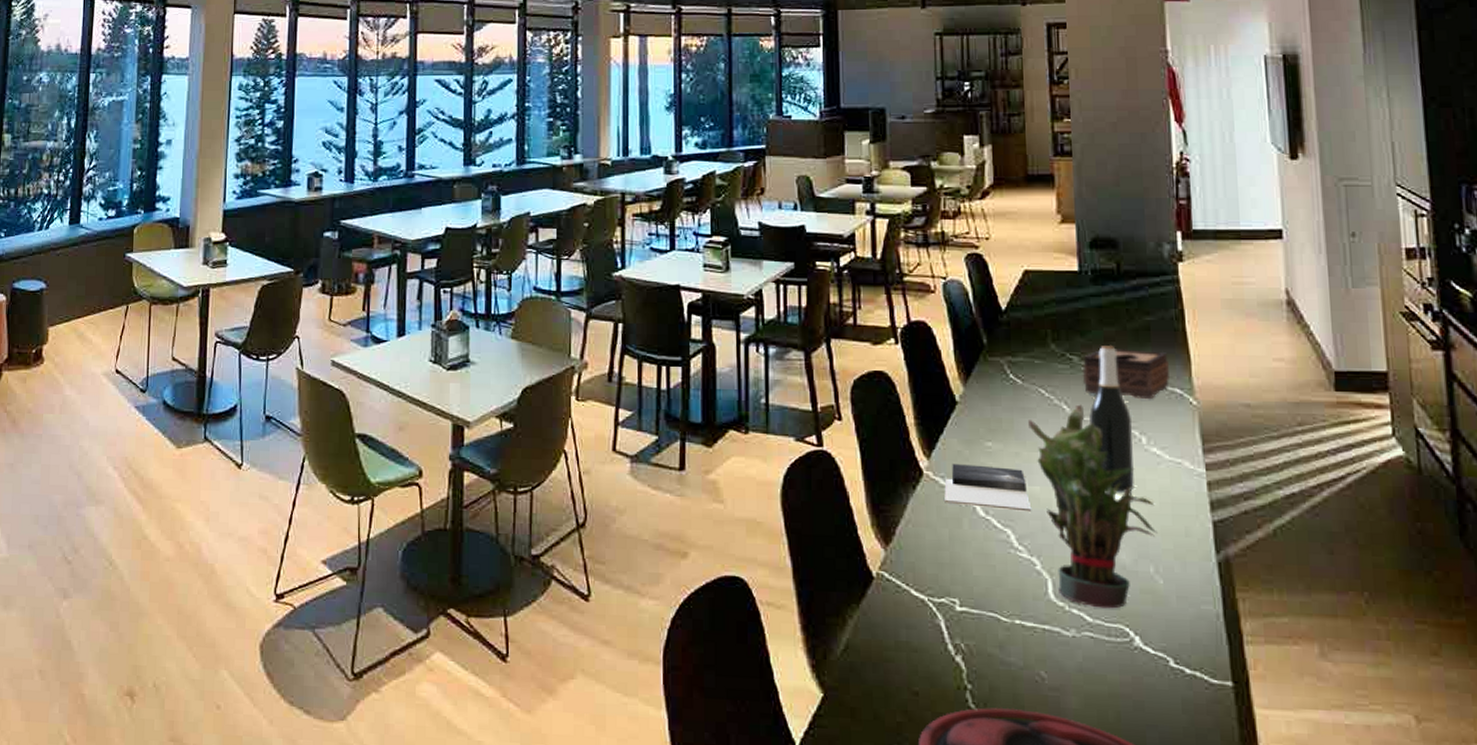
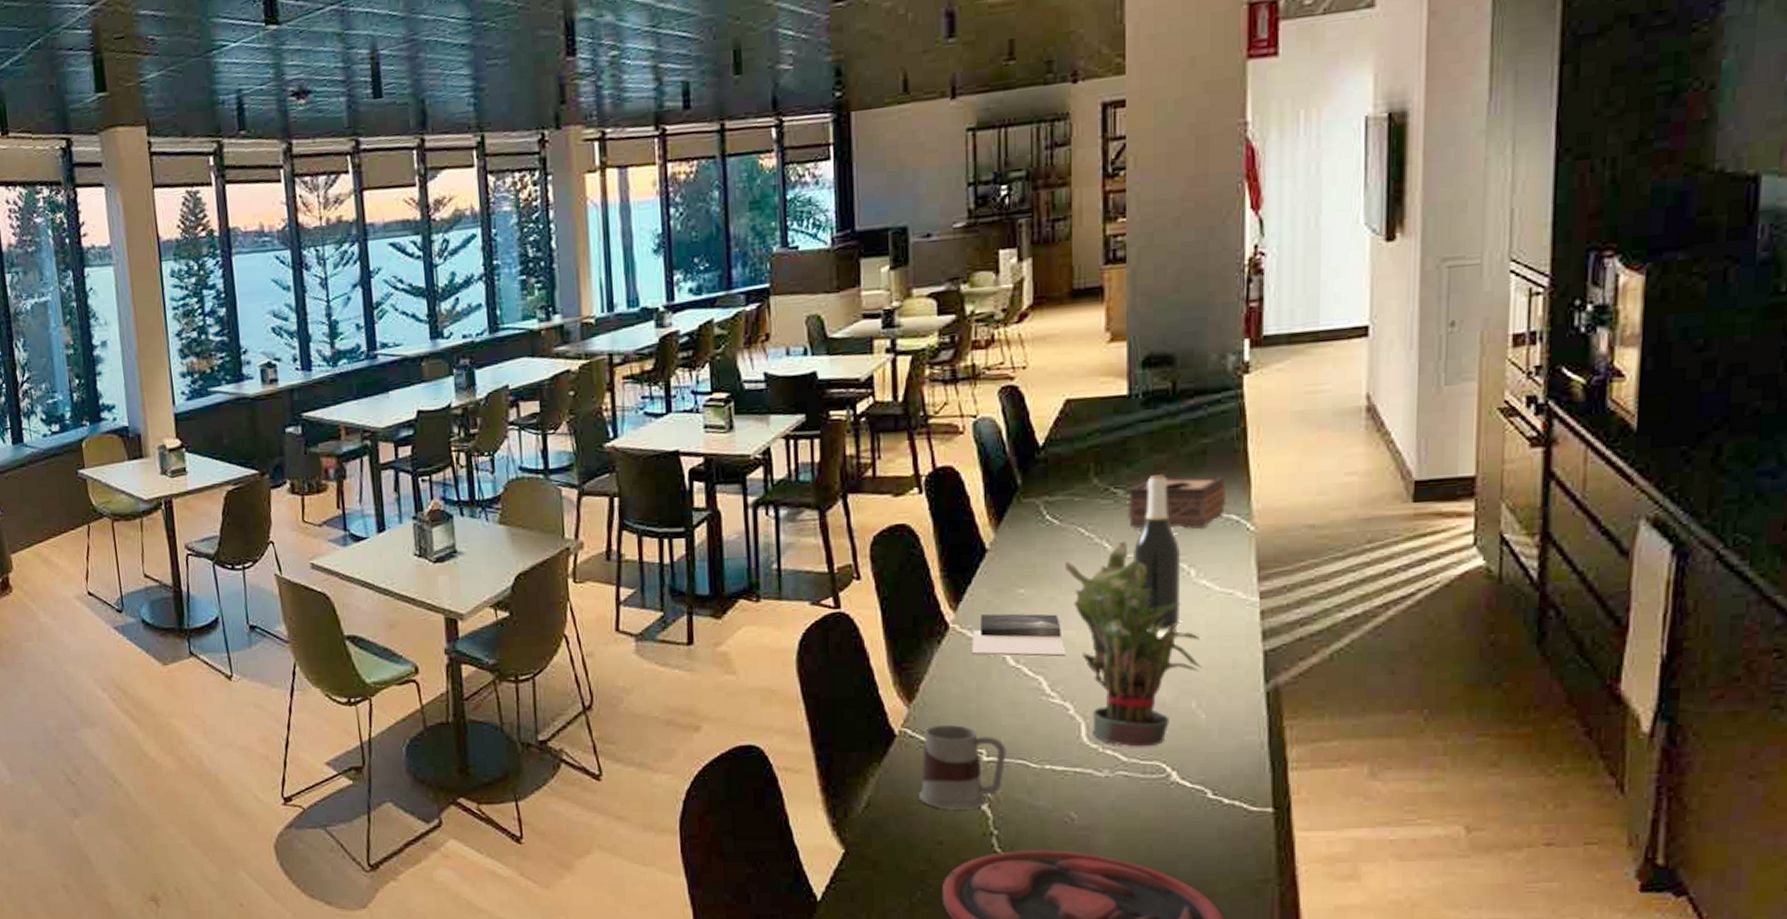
mug: none [896,570,979,661] -> present [919,724,1007,811]

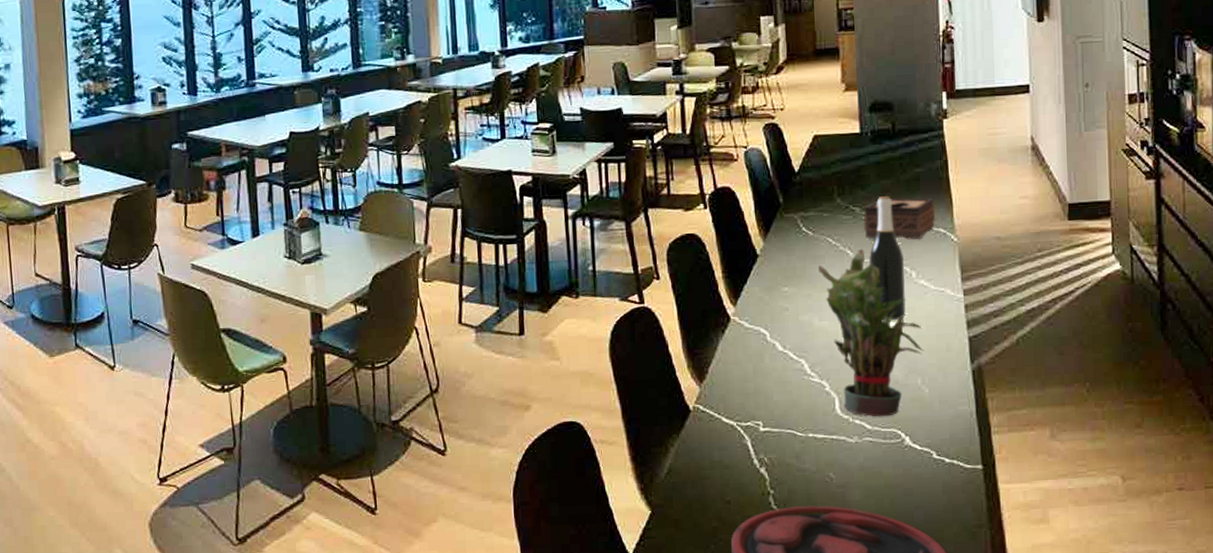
mug: present [919,724,1007,811] -> none [710,400,779,474]
book: present [972,613,1066,658] -> none [748,307,822,344]

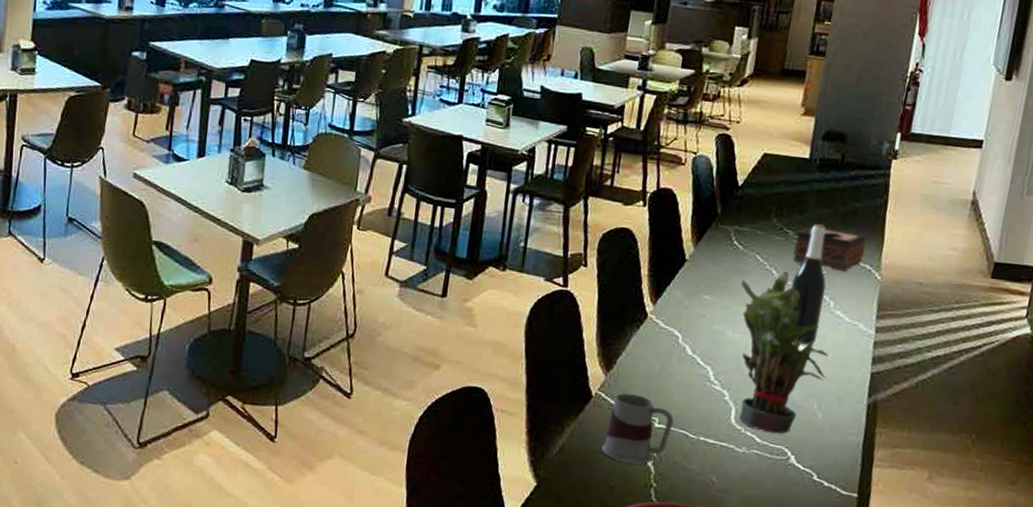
mug: none [710,400,779,474] -> present [601,393,674,464]

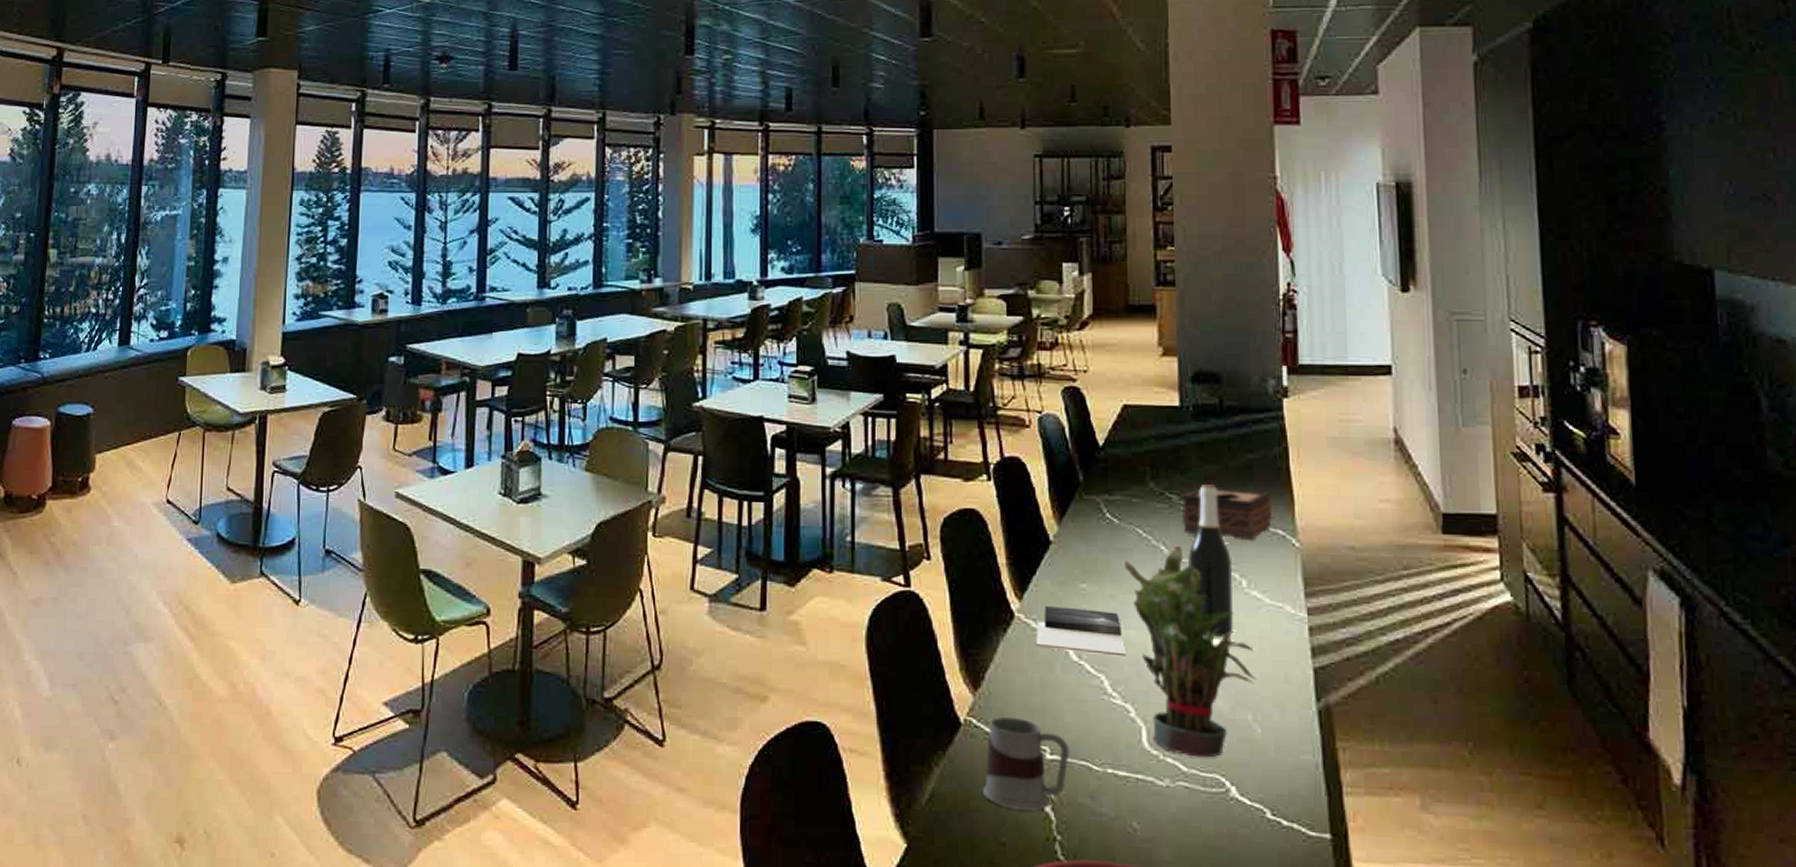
book: none [661,311,731,354] -> present [1036,606,1127,657]

